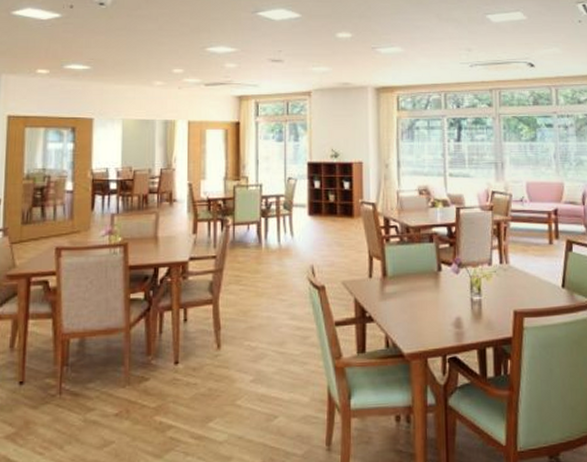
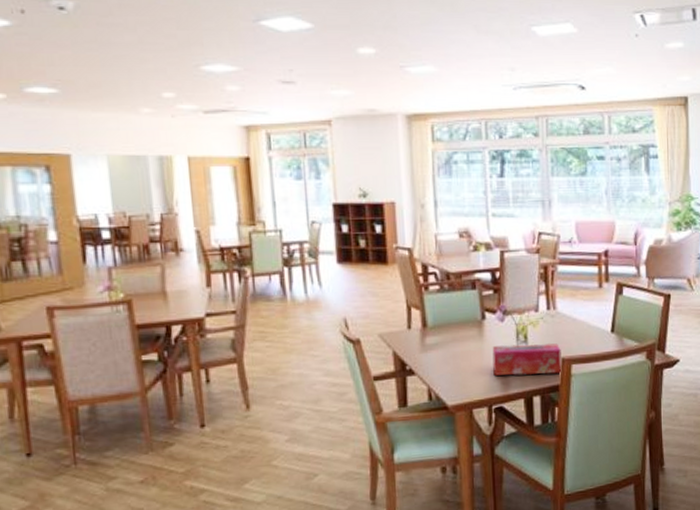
tissue box: none [447,295,514,326] -> present [492,343,562,376]

